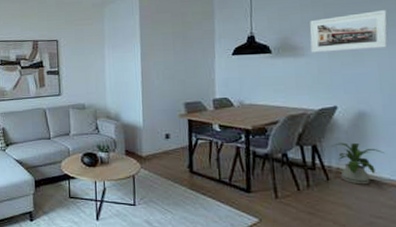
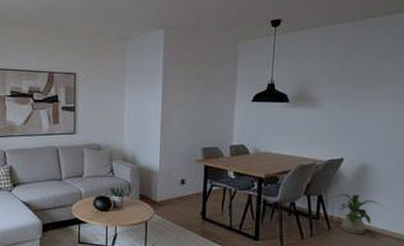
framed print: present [309,10,388,53] -> none [325,67,395,105]

